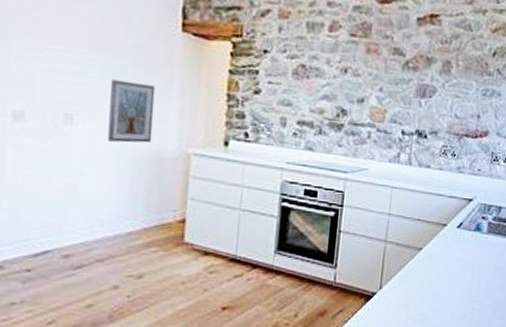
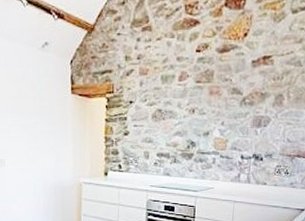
picture frame: present [108,79,156,143] -> none [27,133,56,177]

